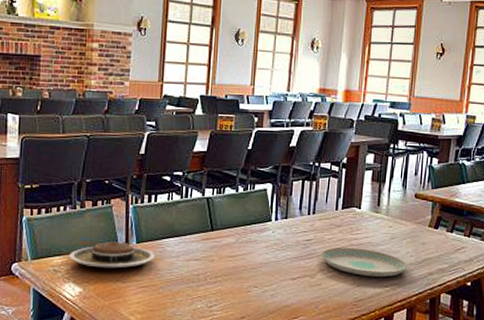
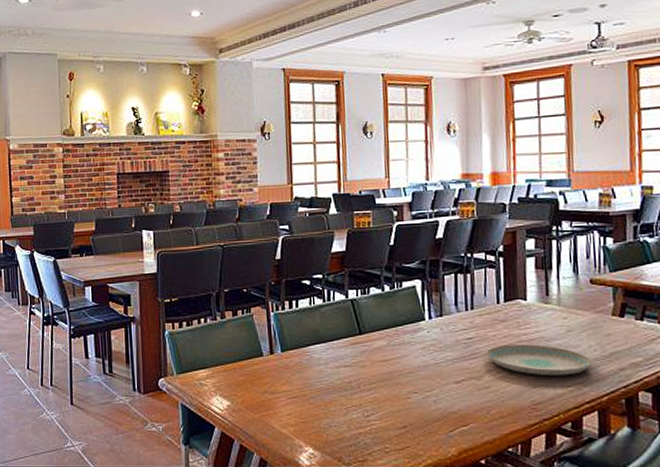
plate: present [69,241,156,268] -> none [214,351,303,379]

